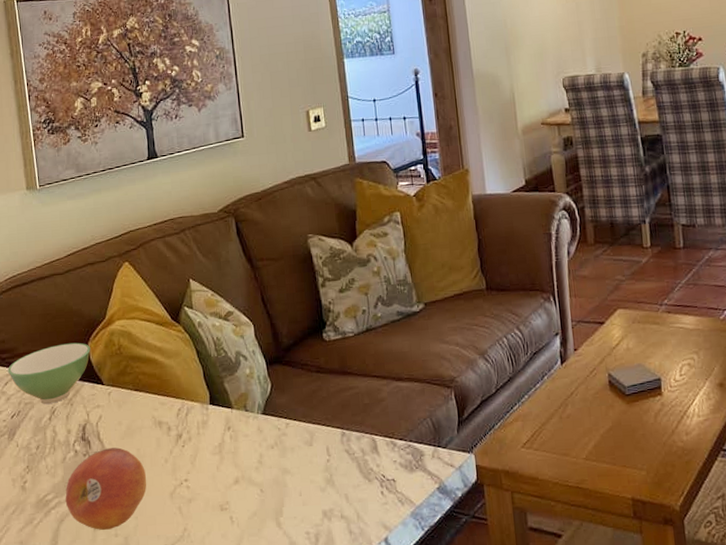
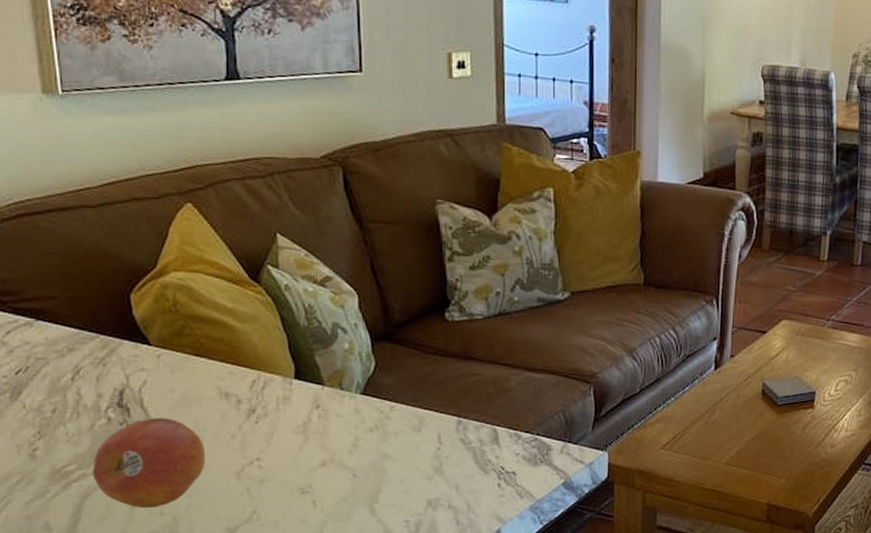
bowl: present [7,342,91,404] -> none [10,292,133,361]

